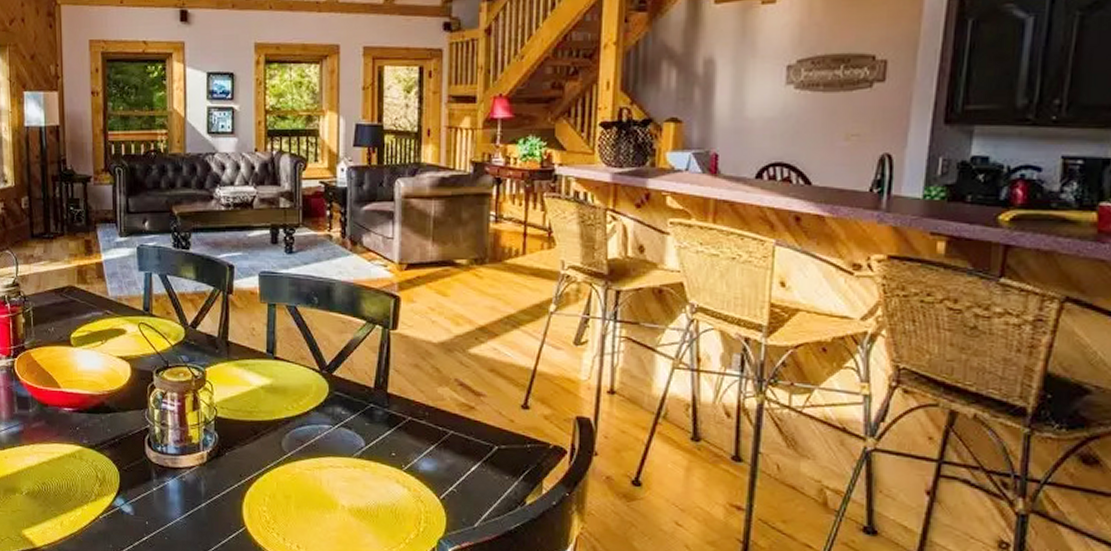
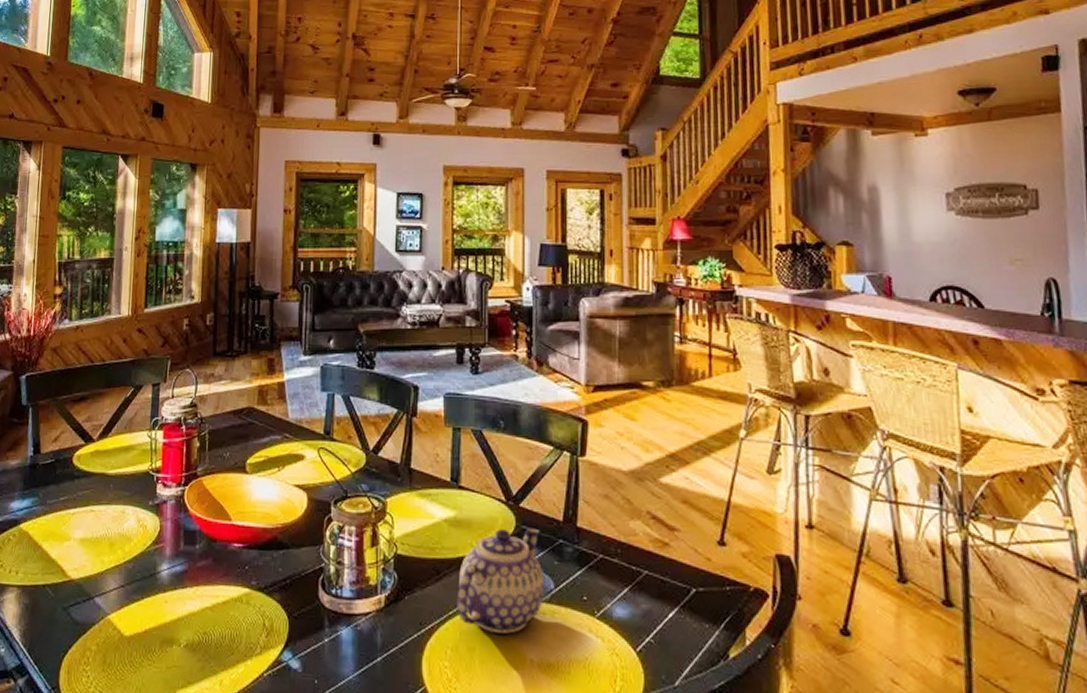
teapot: none [273,393,355,484] -> present [456,528,544,634]

